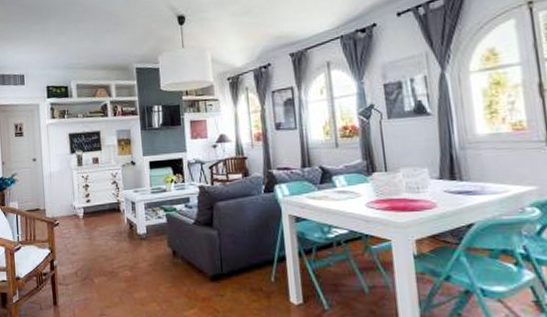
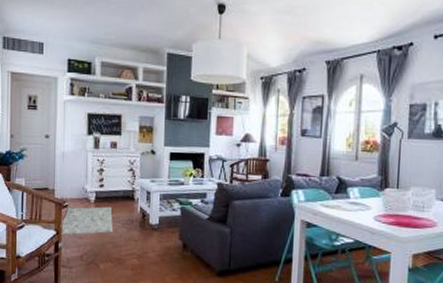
rug: none [53,221,104,253] -> present [60,206,114,235]

